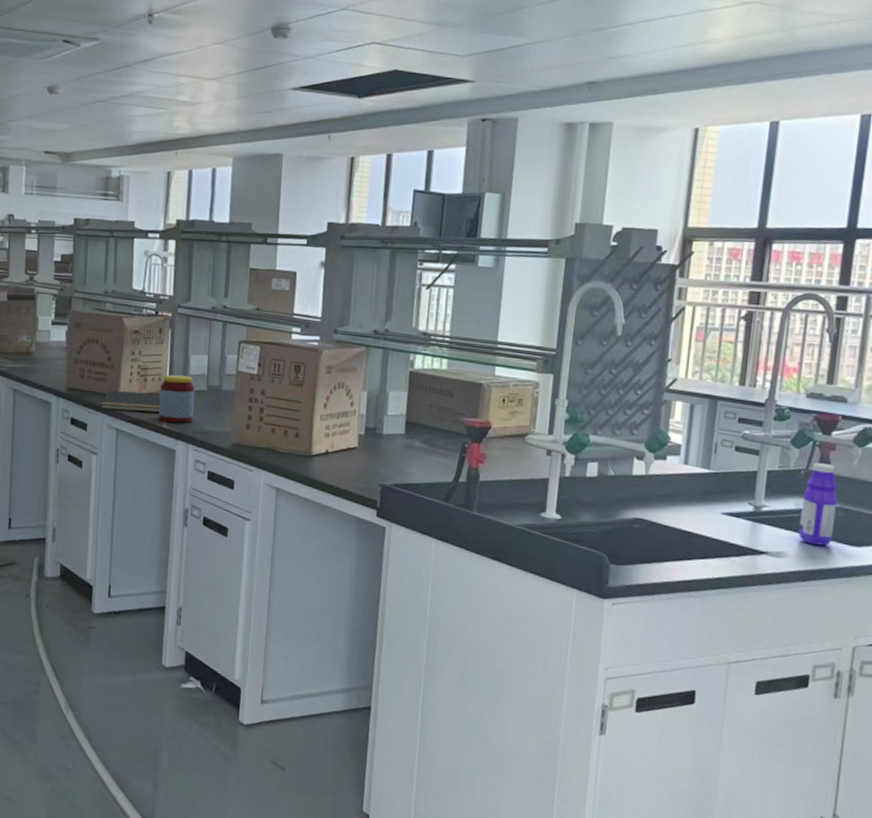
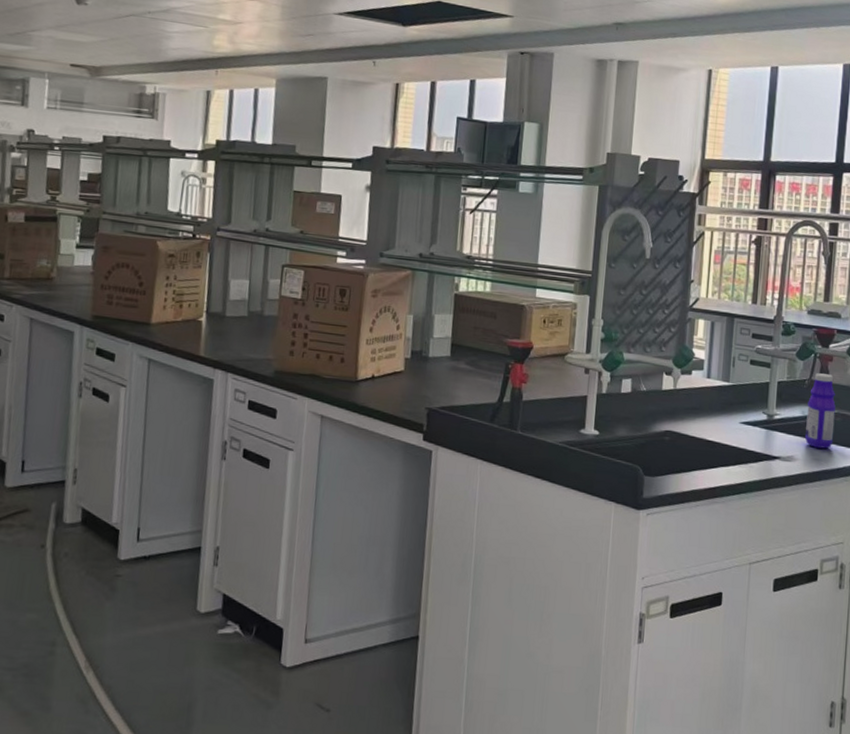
notepad: present [100,390,161,413] -> none [130,317,198,341]
jar: present [158,374,195,423] -> none [195,300,235,351]

